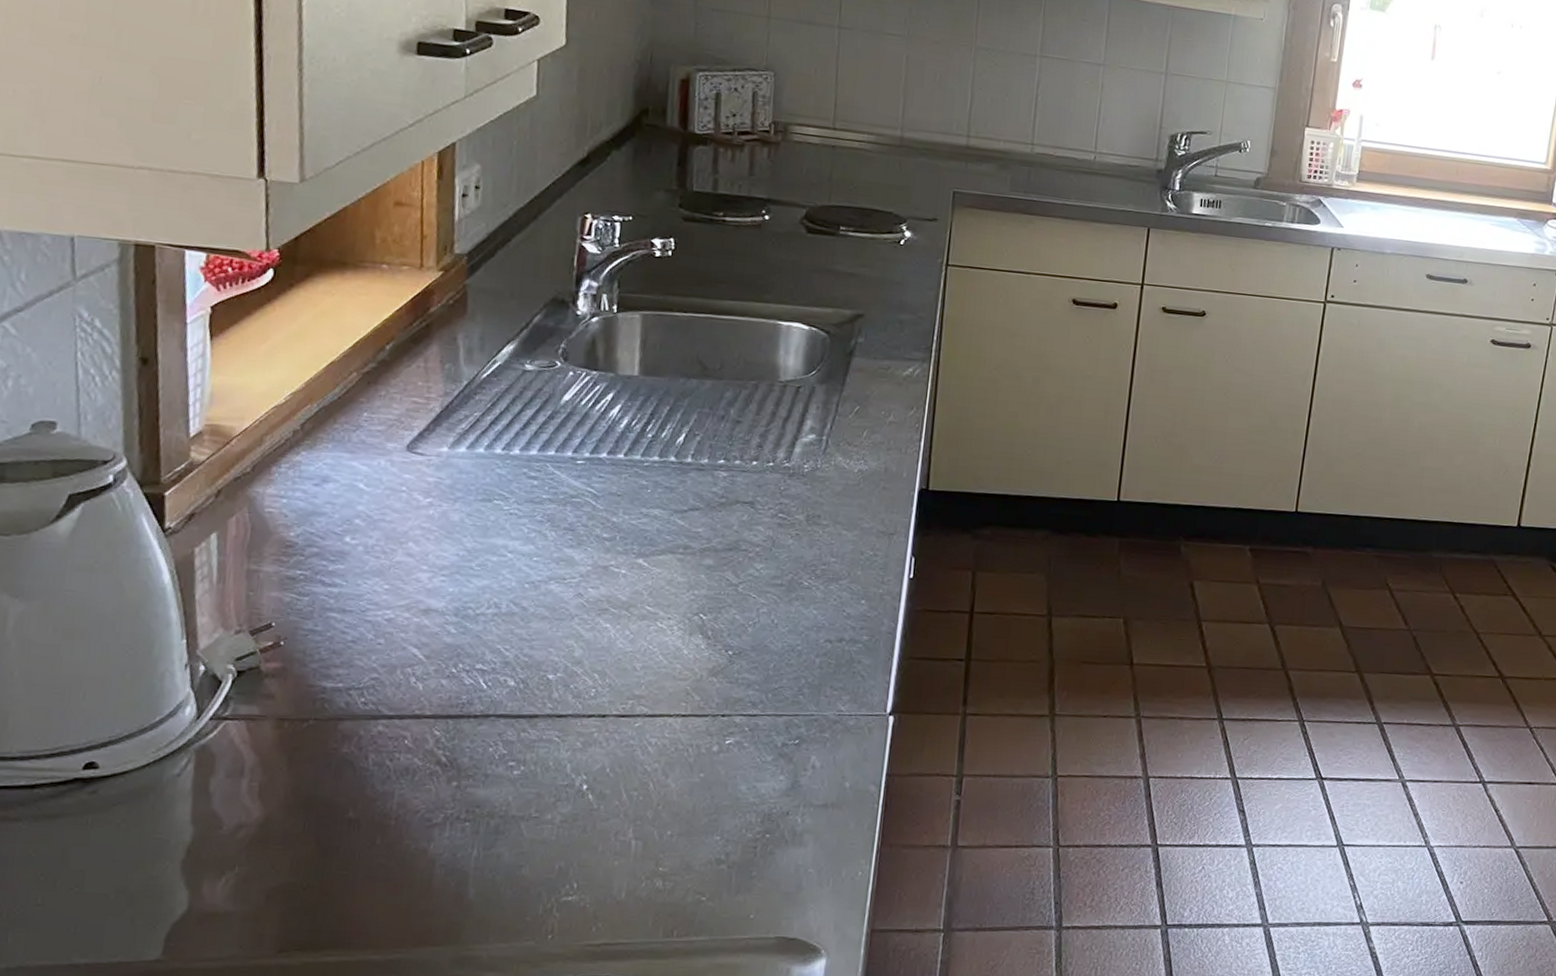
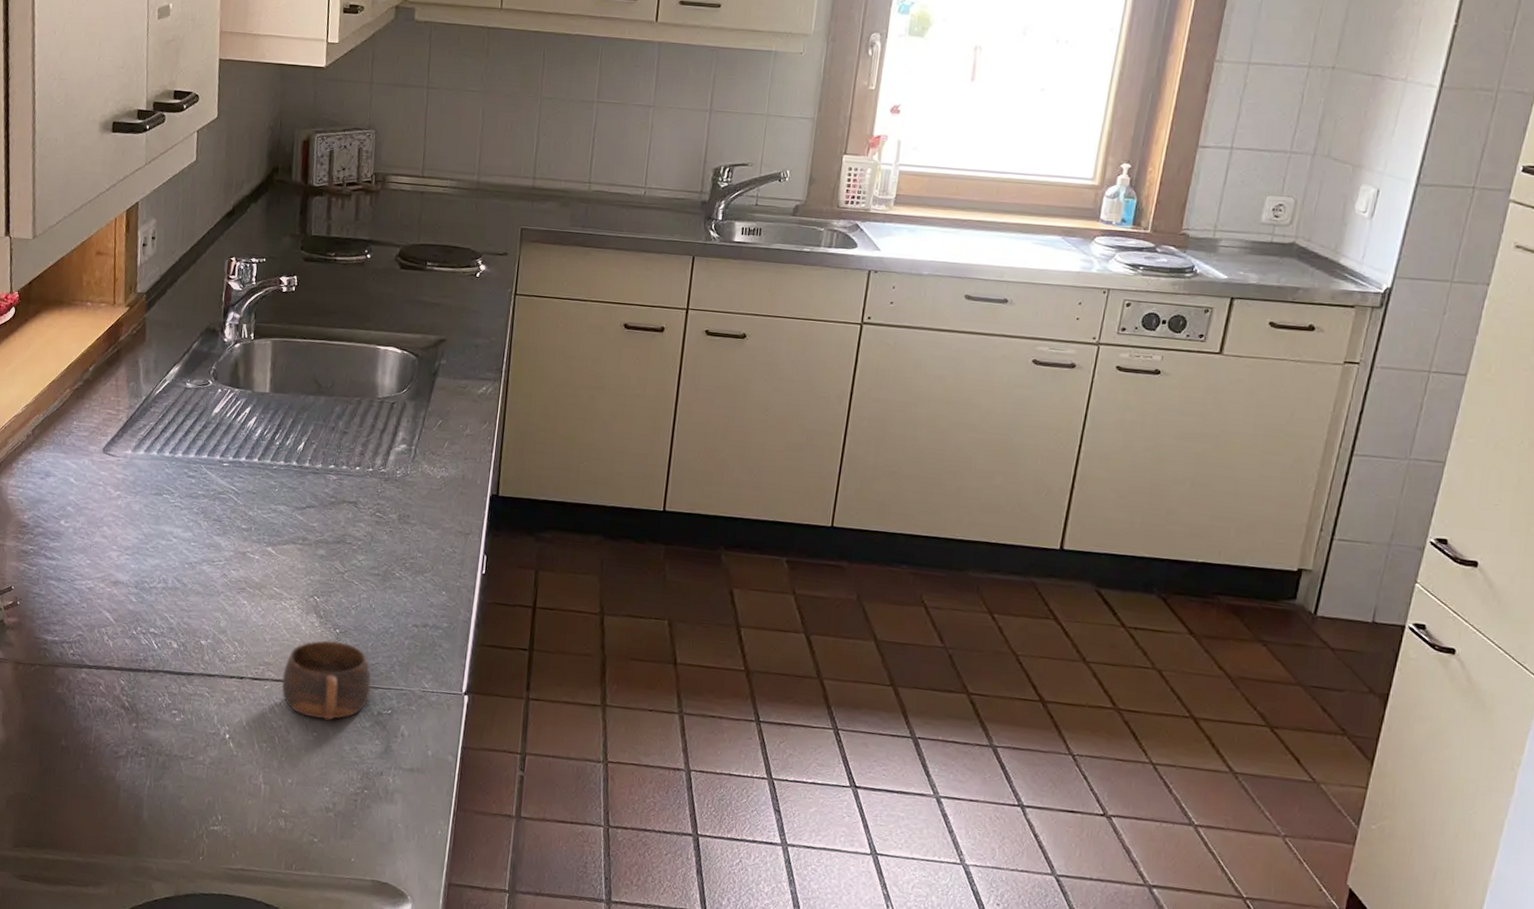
cup: none [657,664,774,757] -> present [281,640,372,720]

